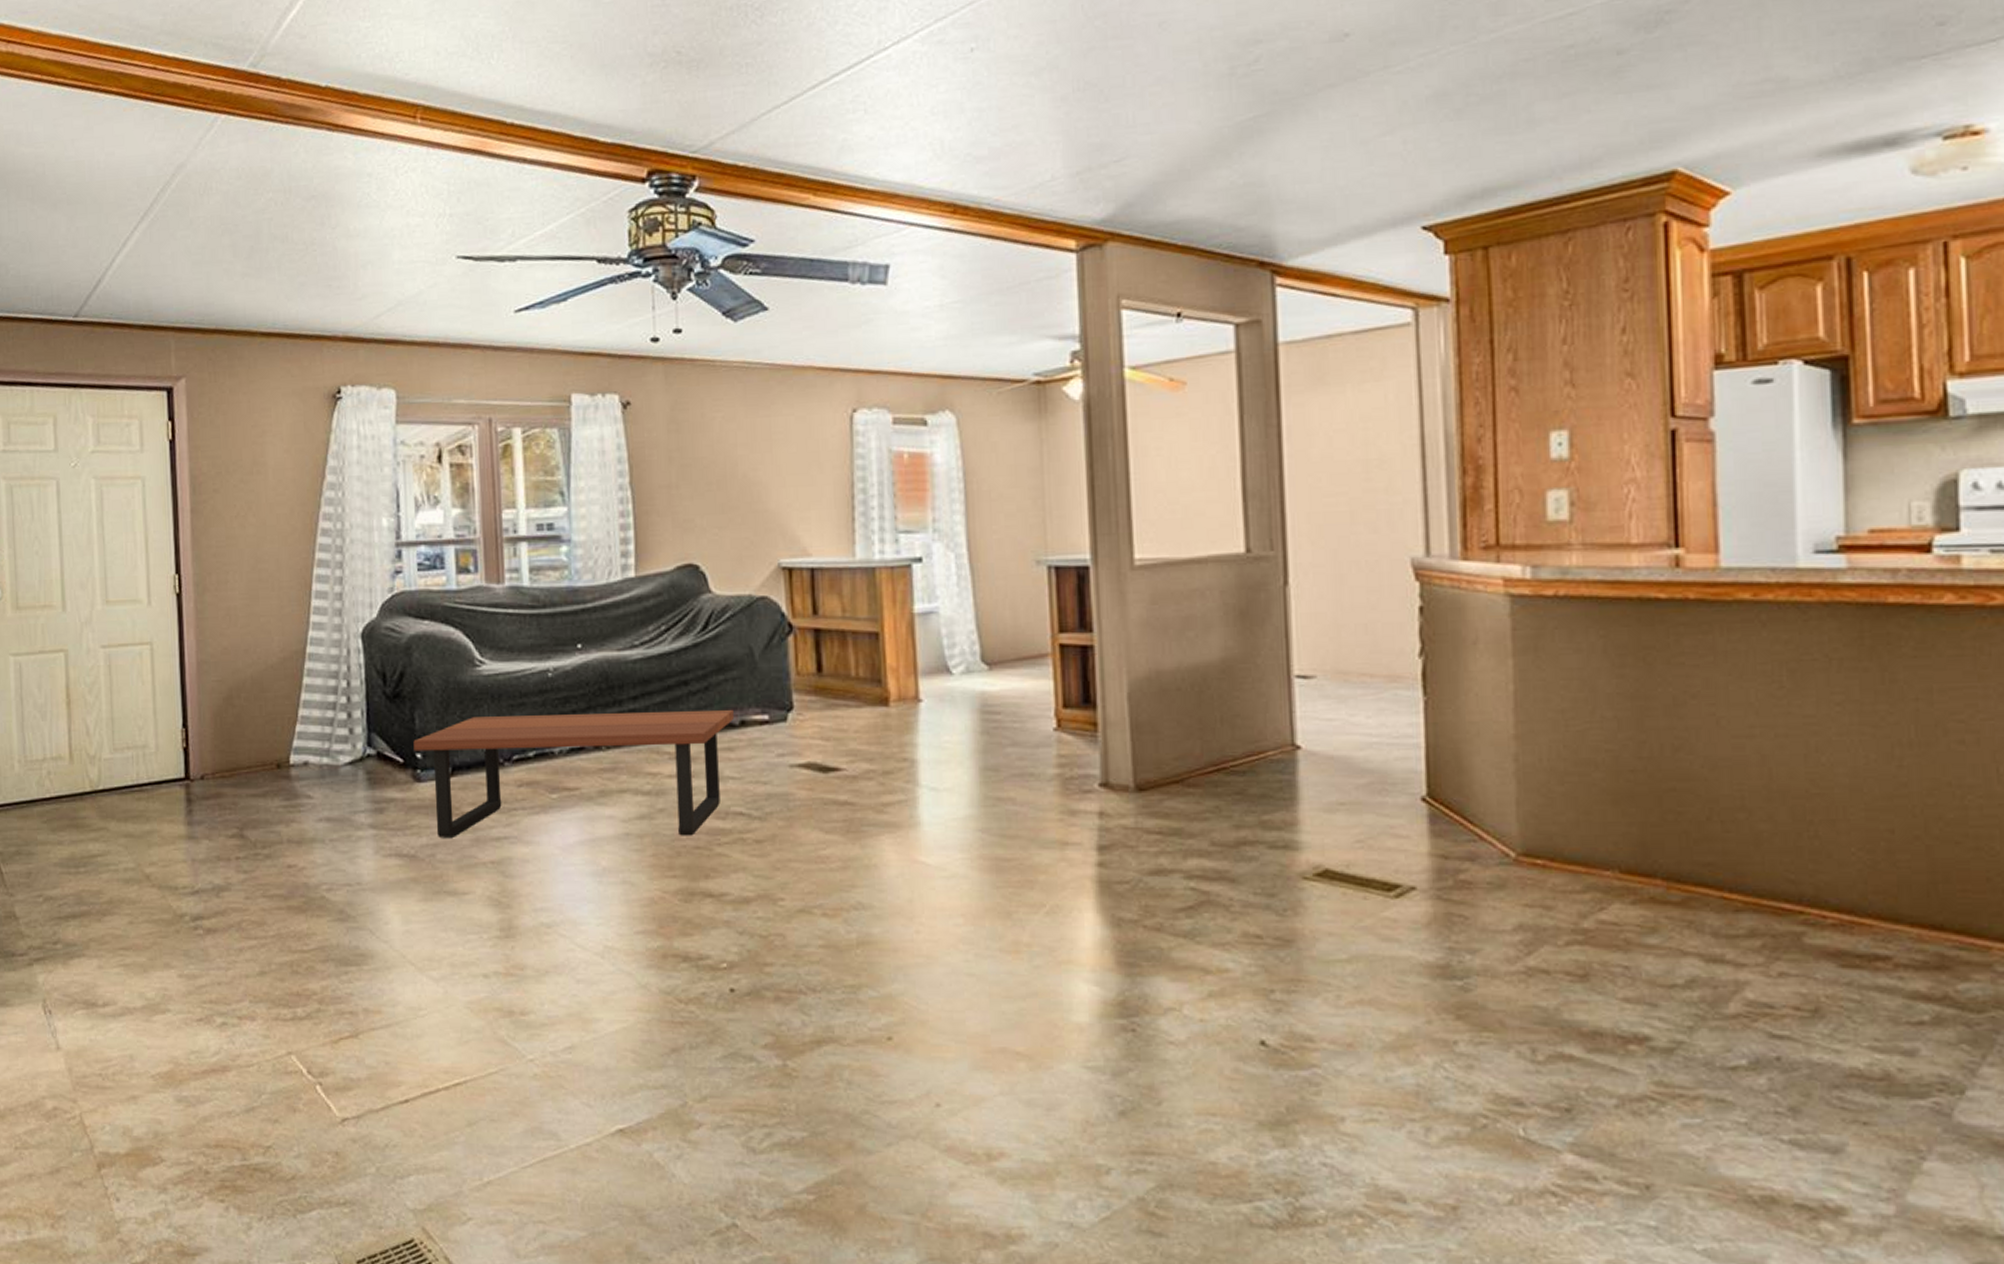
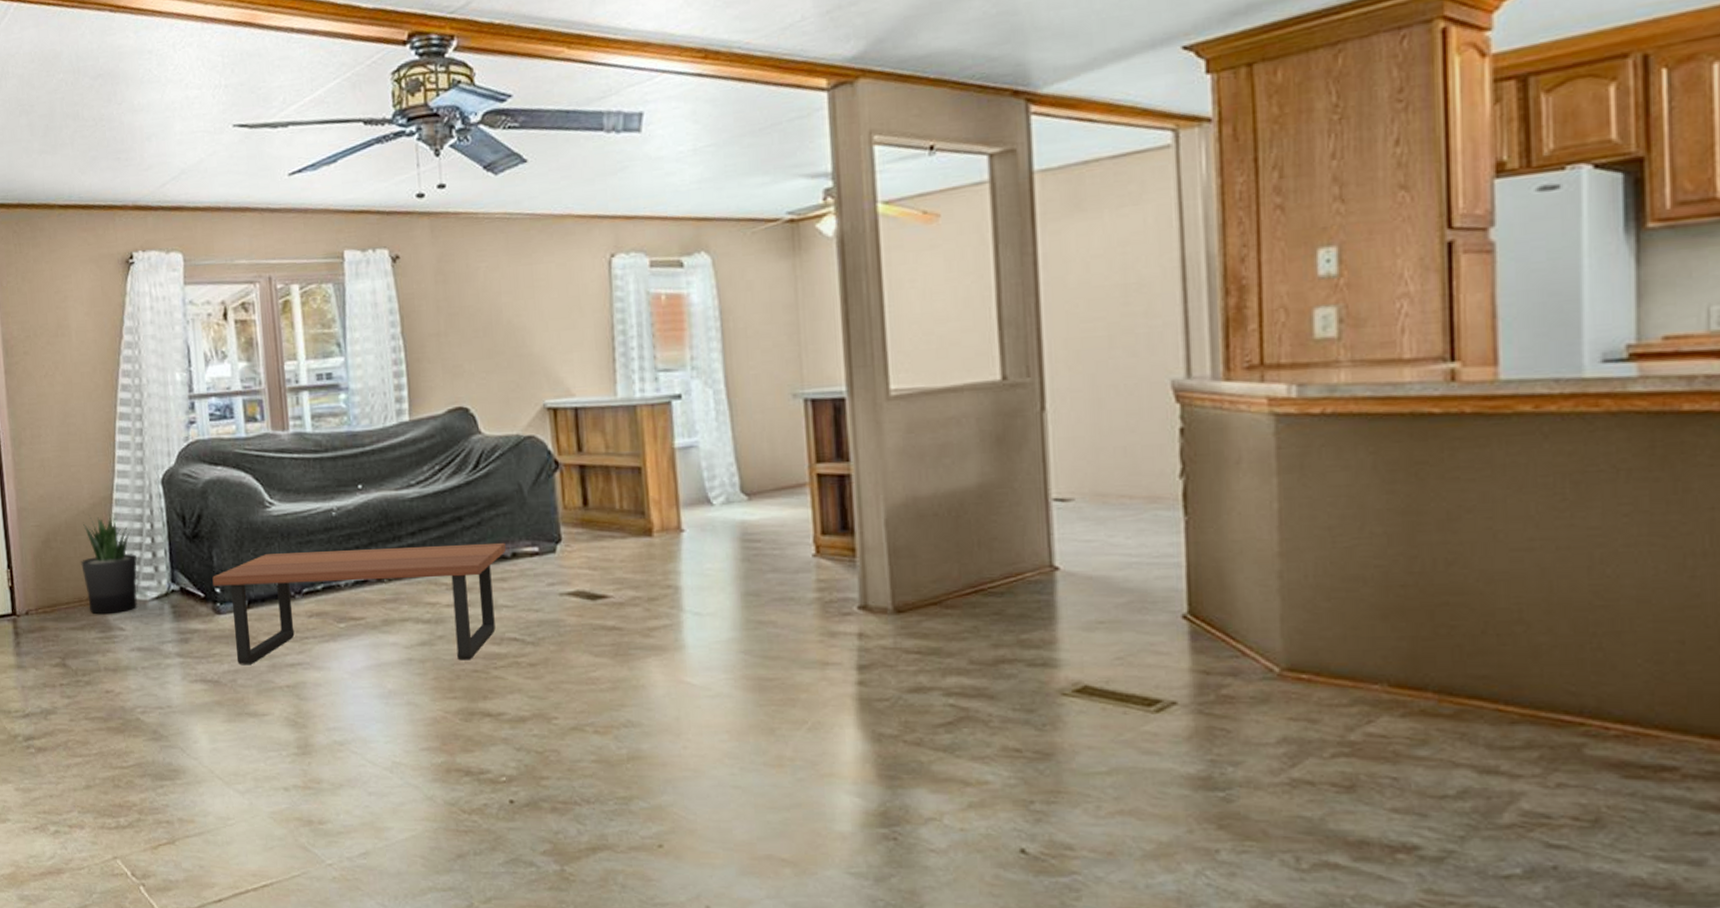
planter: none [266,669,330,781] -> present [81,514,138,615]

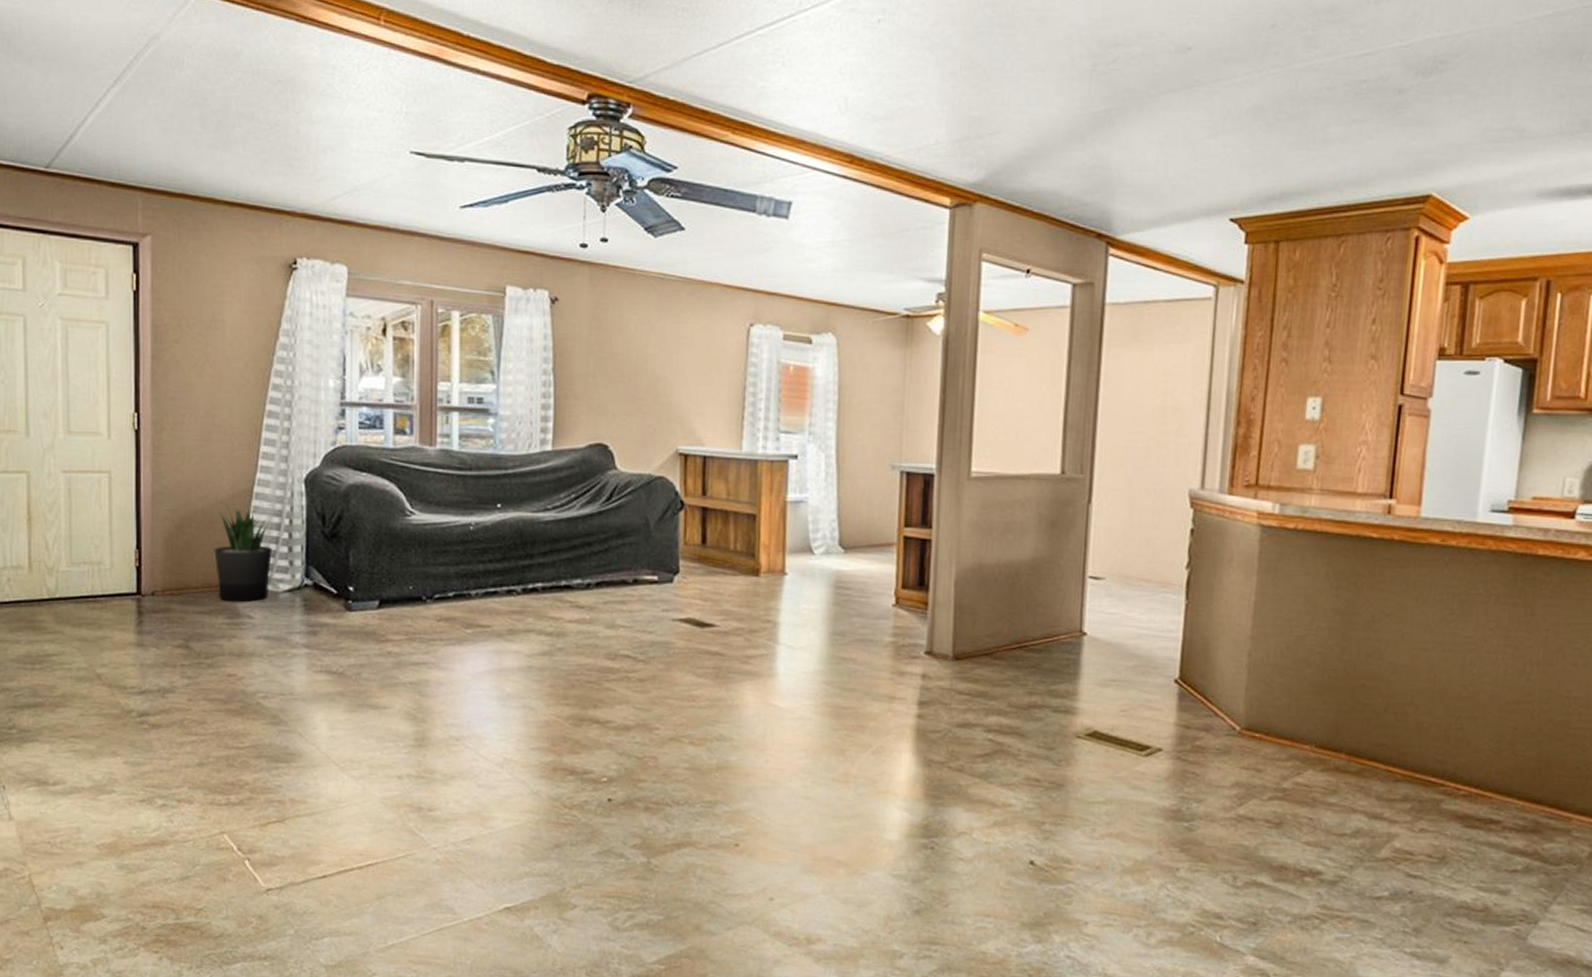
coffee table: present [212,542,506,664] -> none [347,559,628,671]

